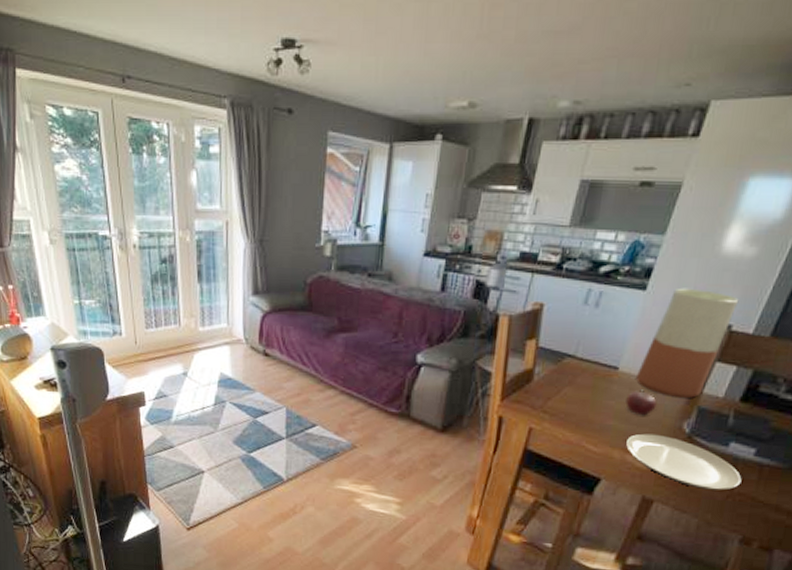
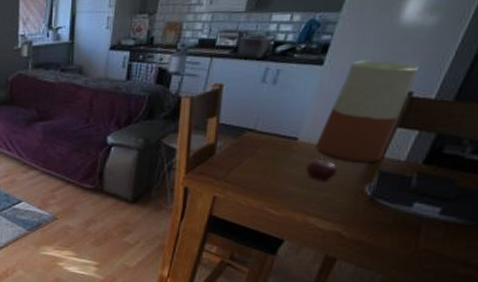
toaster: none [558,252,600,279] -> present [236,35,276,60]
plate: present [626,433,742,491] -> none [308,197,427,248]

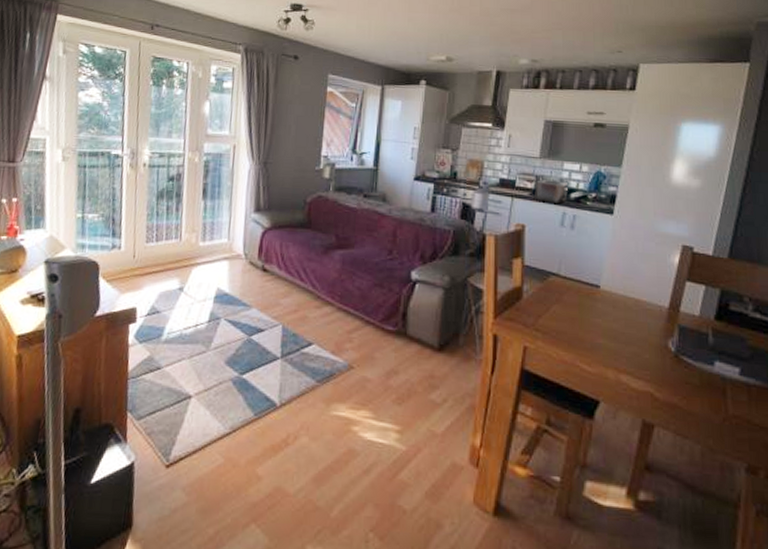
fruit: present [306,157,337,180] -> none [611,307,640,333]
vase: present [315,60,420,164] -> none [616,213,695,317]

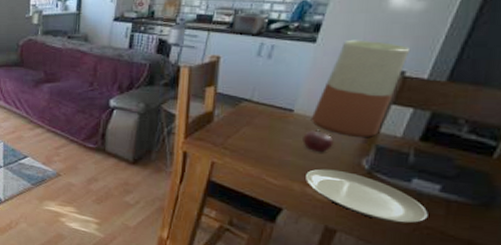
fruit: none [611,307,640,333] -> present [302,129,334,152]
vase: none [616,213,695,317] -> present [310,39,411,138]
plate: none [618,352,734,413] -> present [306,169,428,224]

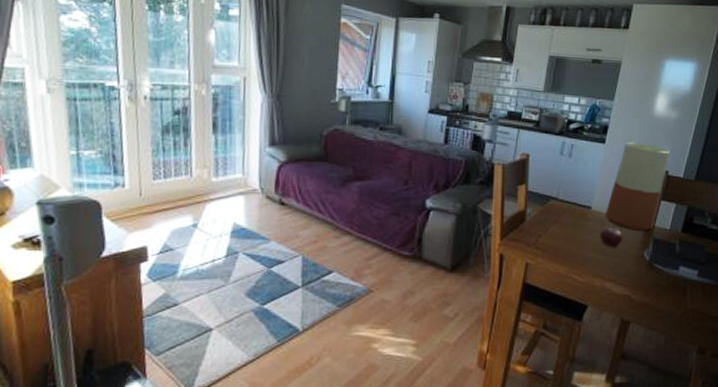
plate: present [306,169,428,224] -> none [604,263,691,308]

